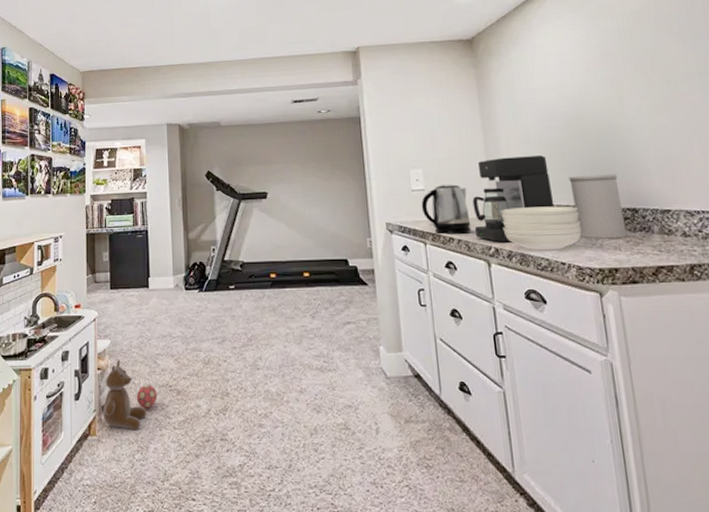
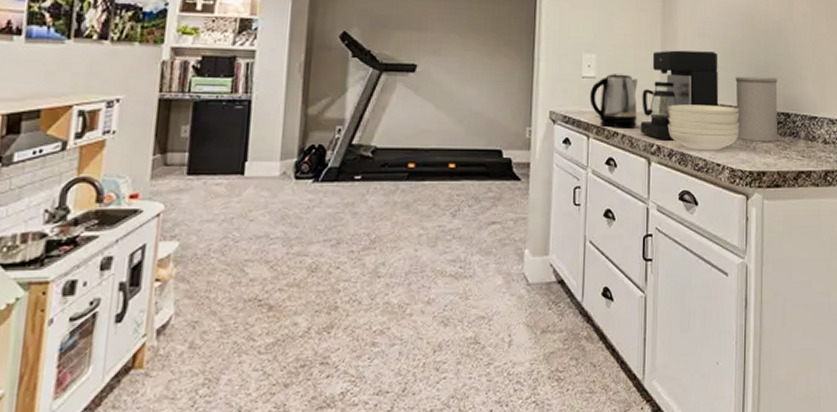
stuffed bear: present [103,359,146,431] -> none [156,266,222,359]
toy ball: present [136,385,157,409] -> none [209,299,240,330]

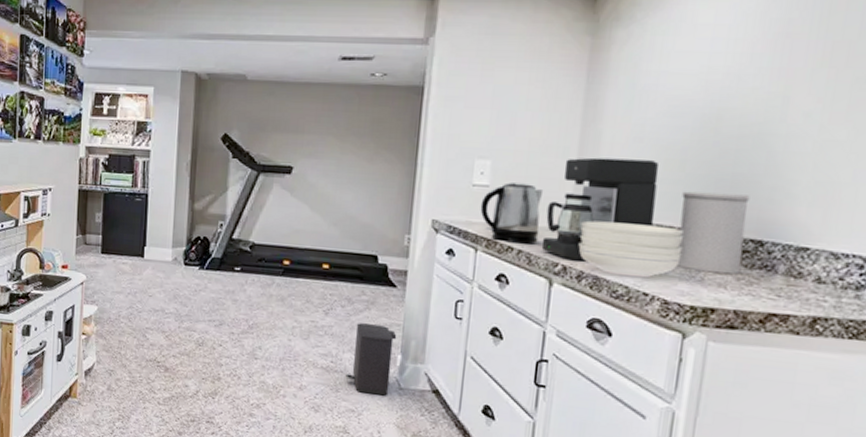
pedal bin: none [474,221,523,296] -> present [345,323,397,396]

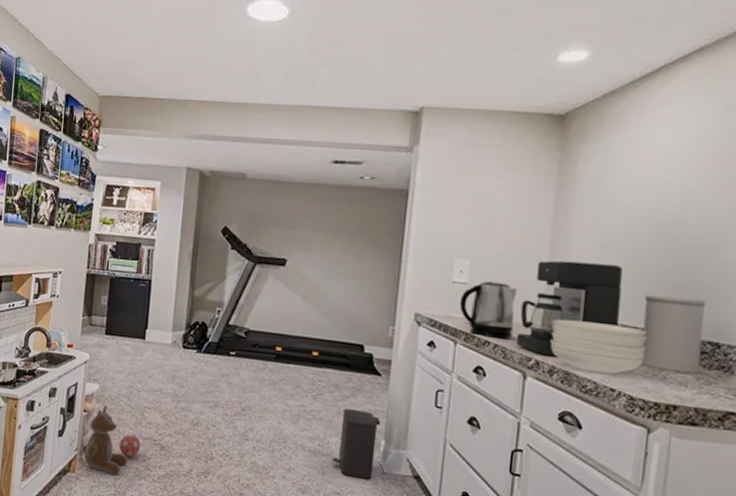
stuffed bear: none [85,326,131,400] -> present [84,404,128,476]
toy ball: none [121,356,144,381] -> present [119,434,141,458]

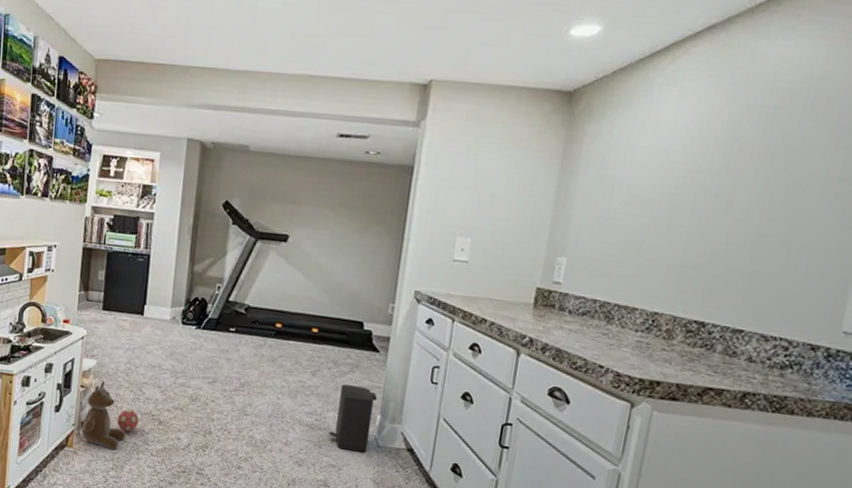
kettle: present [459,280,518,339] -> none [458,259,517,317]
coffee maker: present [516,260,624,356] -> none [512,240,620,334]
bowl: present [550,318,647,375] -> none [544,297,638,352]
canister: present [641,294,707,374] -> none [629,274,696,352]

